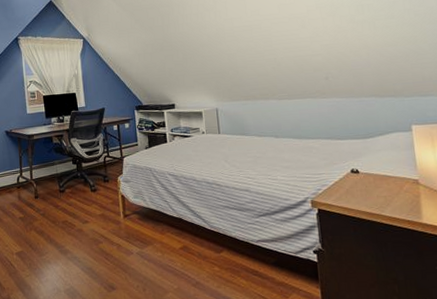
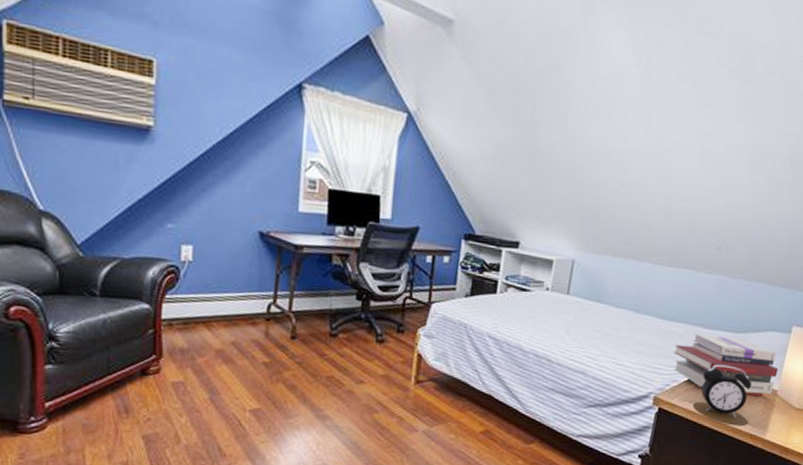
books: none [315,143,414,188] -> present [673,333,779,397]
alarm clock: none [346,165,402,216] -> present [692,364,752,427]

